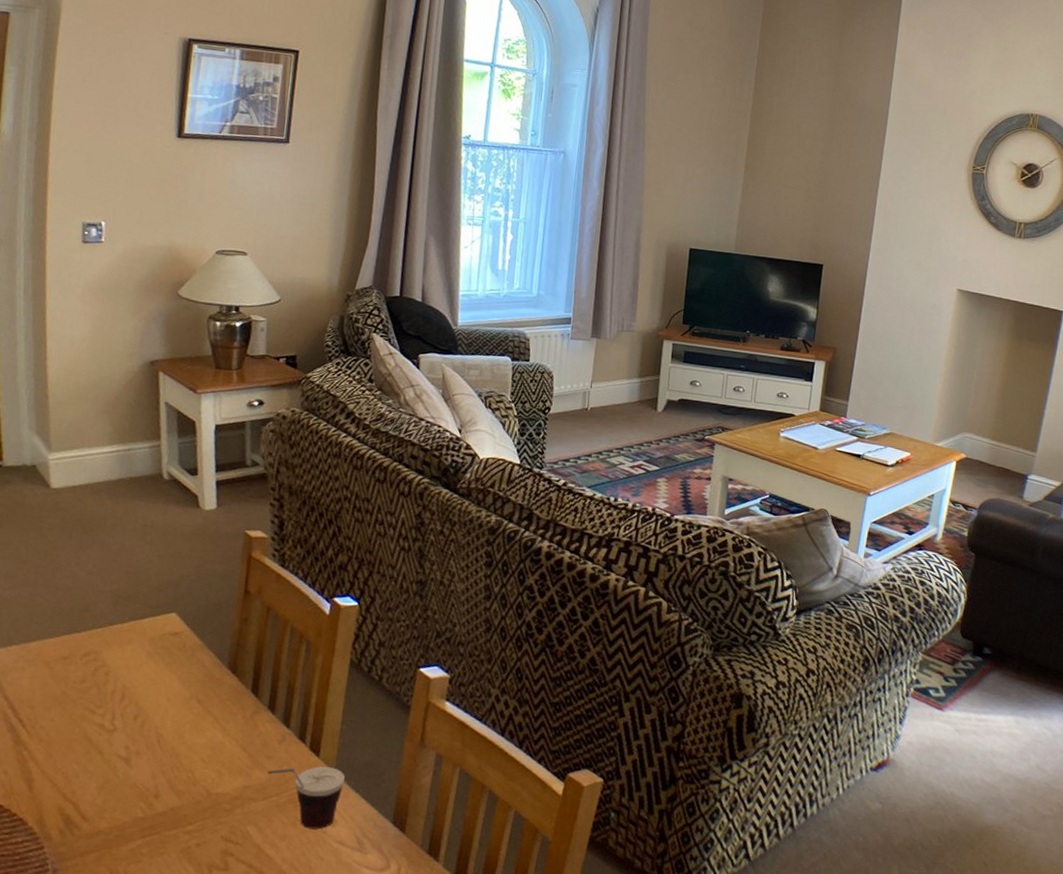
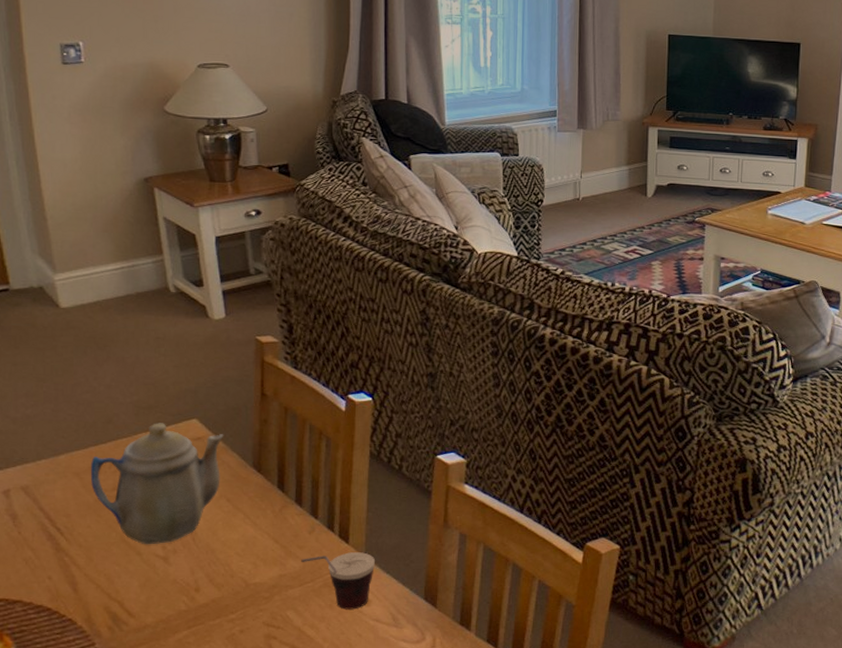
teapot: none [60,614,202,744] -> present [90,423,224,545]

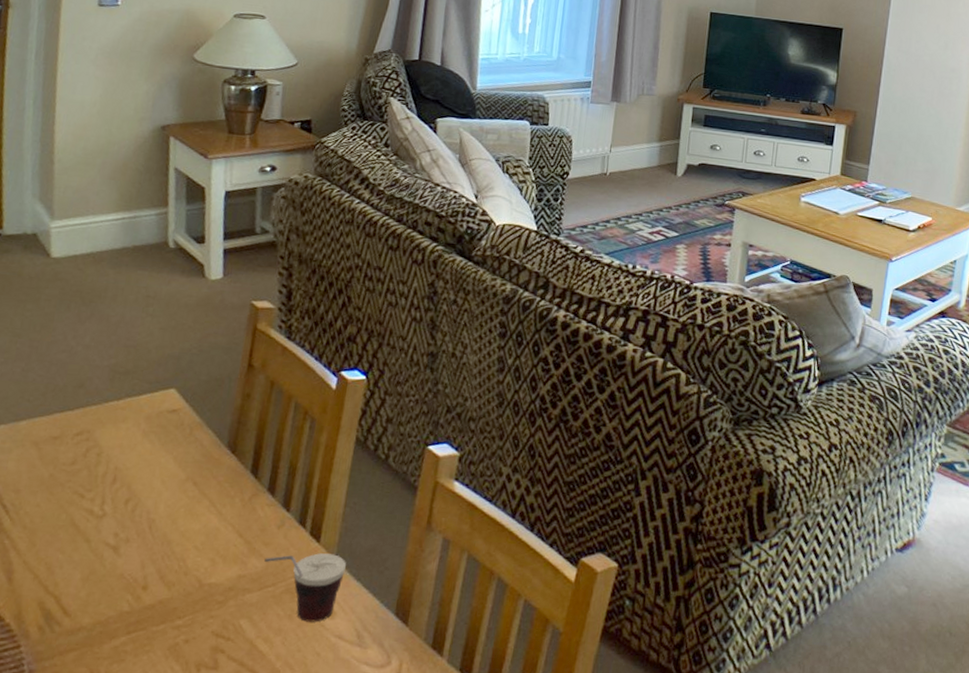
teapot: present [90,423,224,545] -> none [49,390,202,531]

